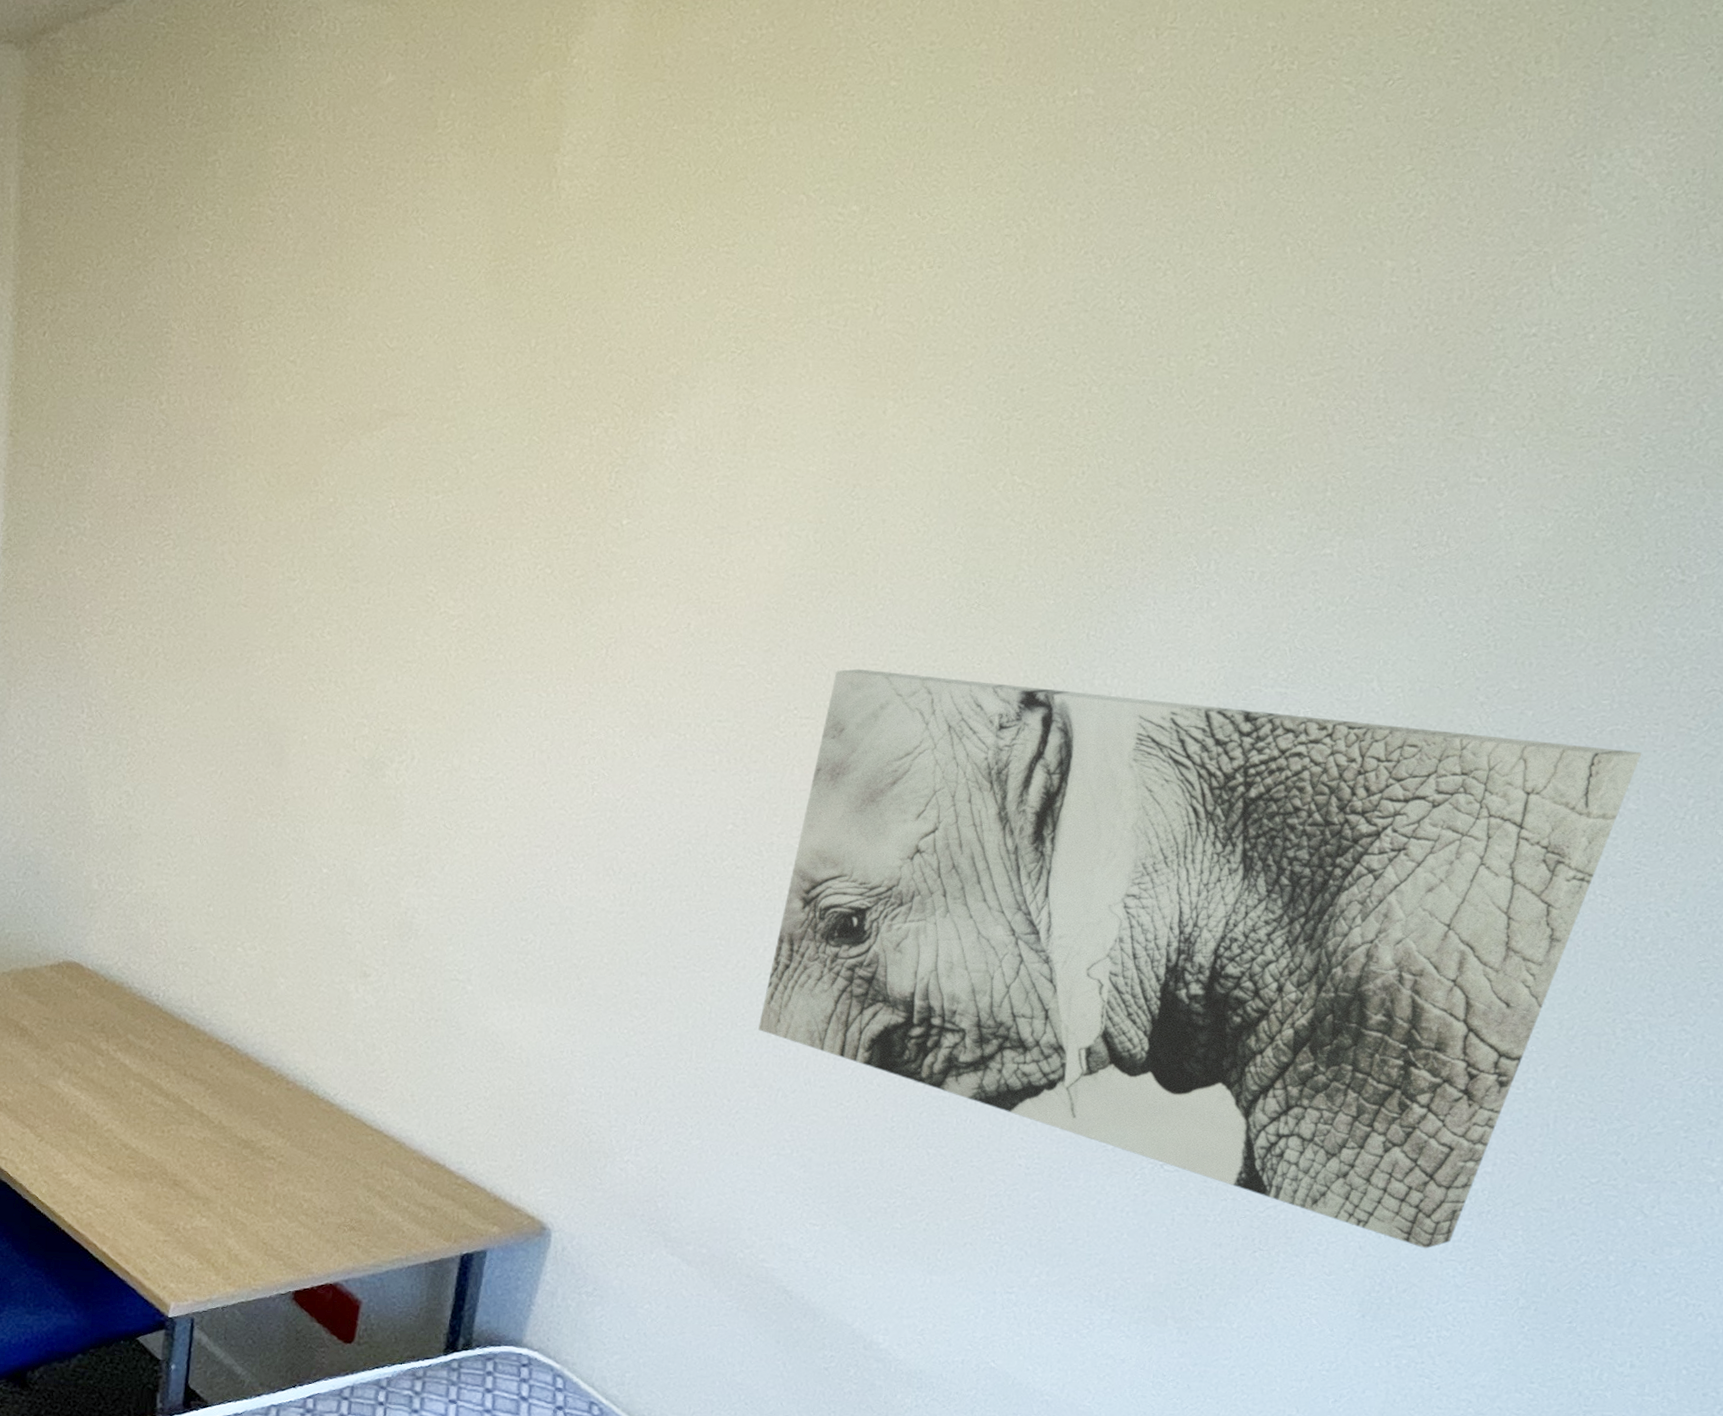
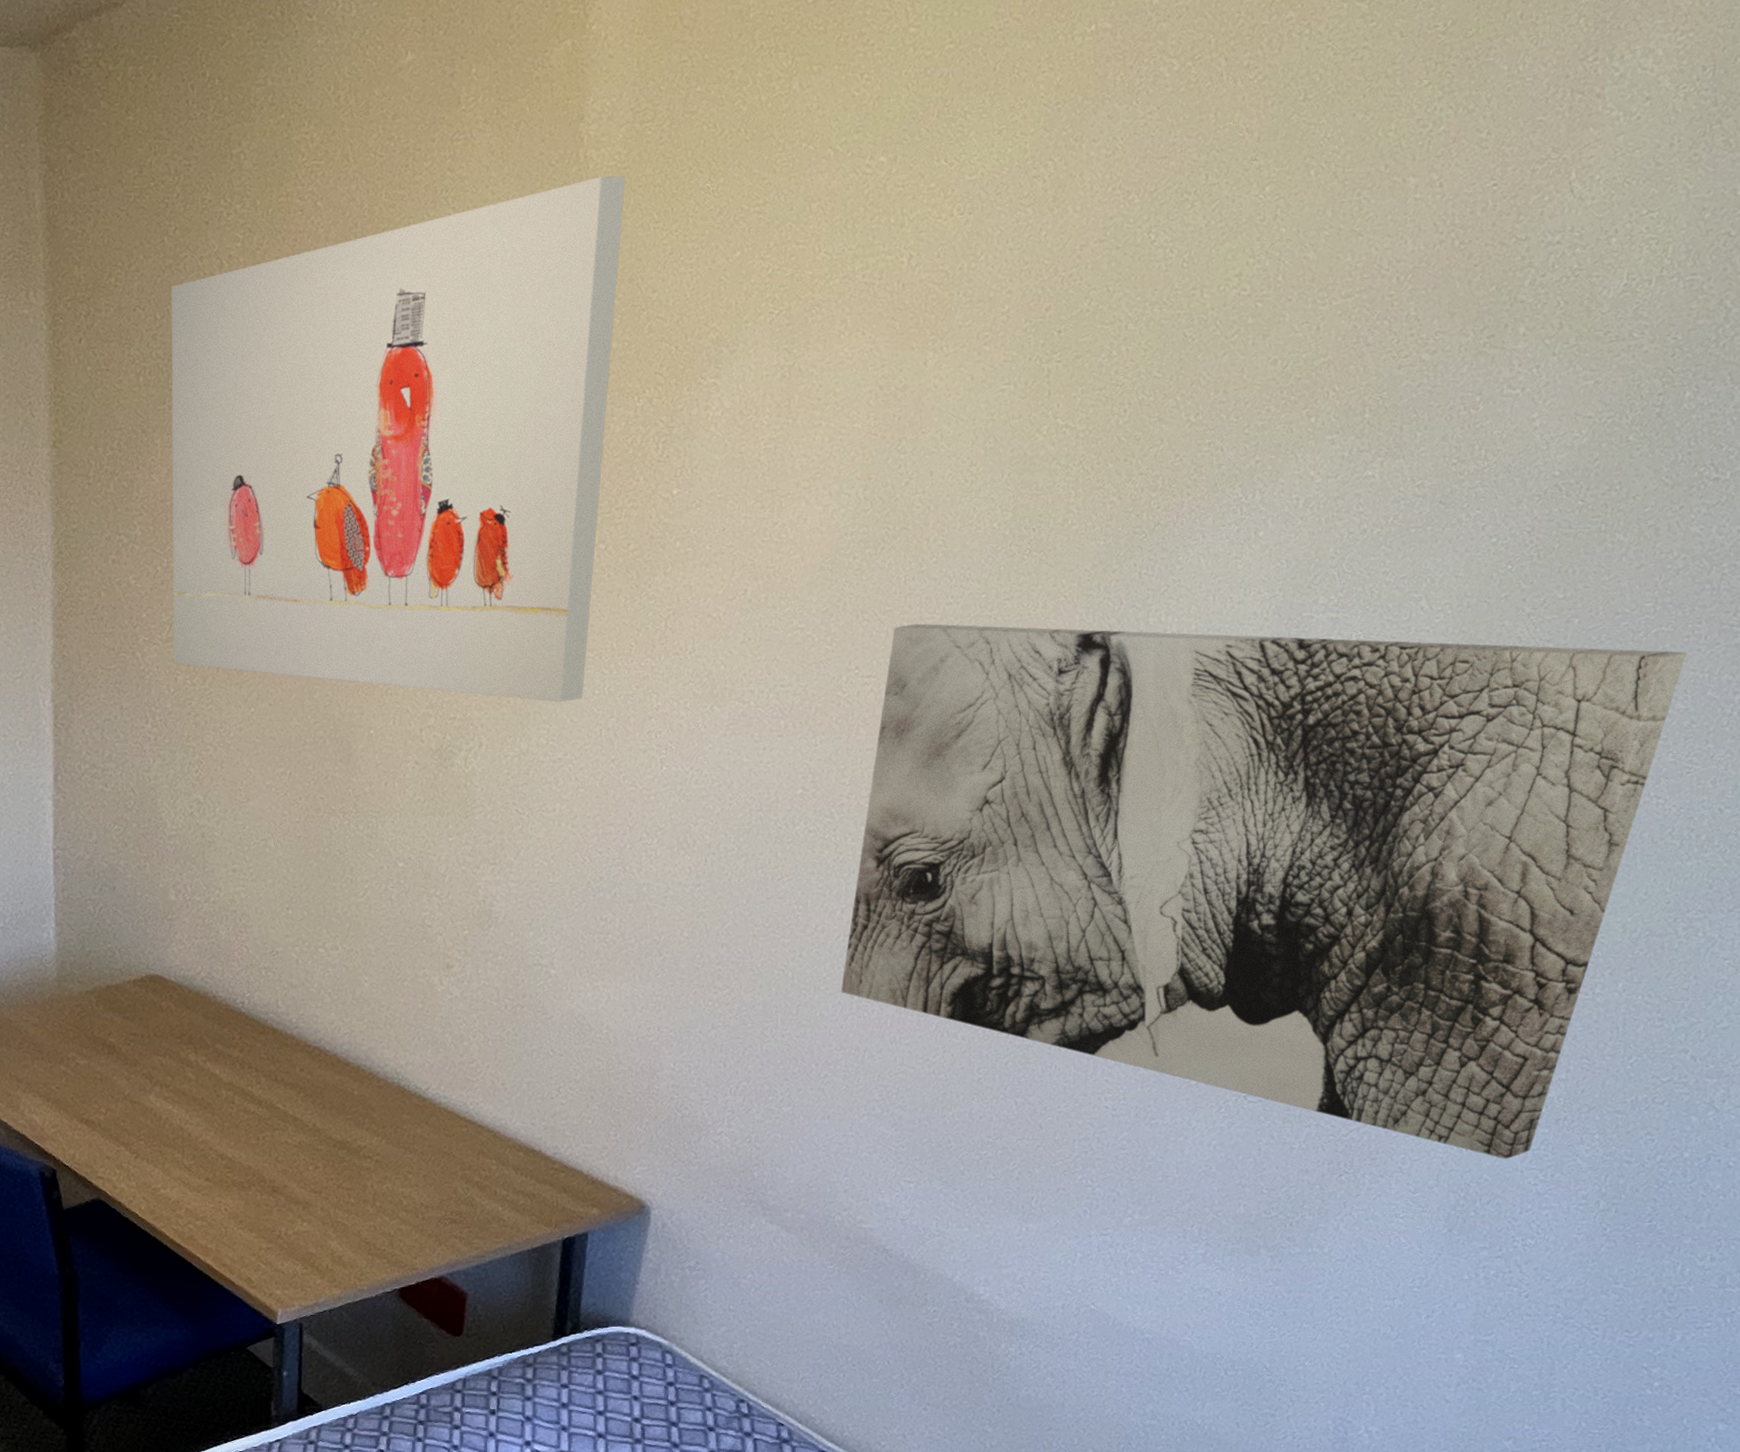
wall art: none [113,207,596,721] -> present [170,176,625,702]

